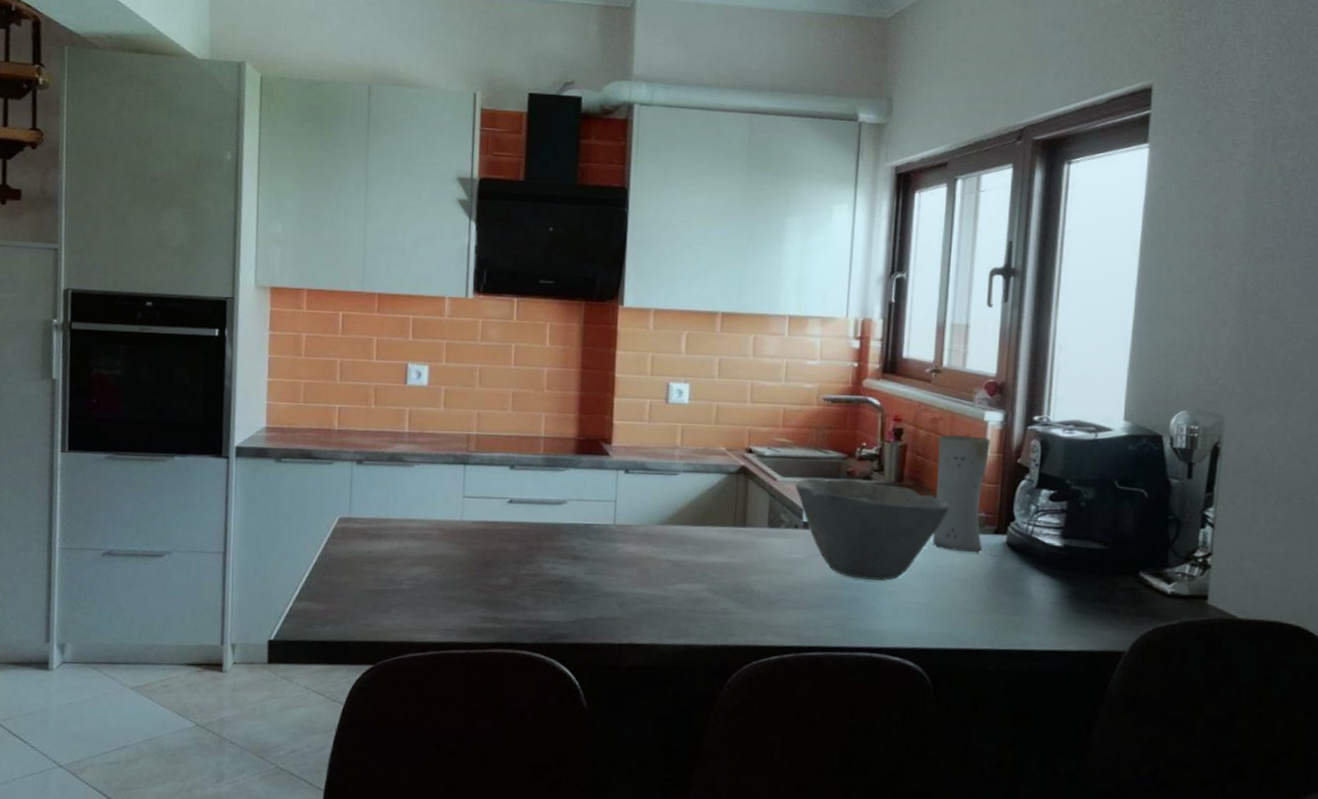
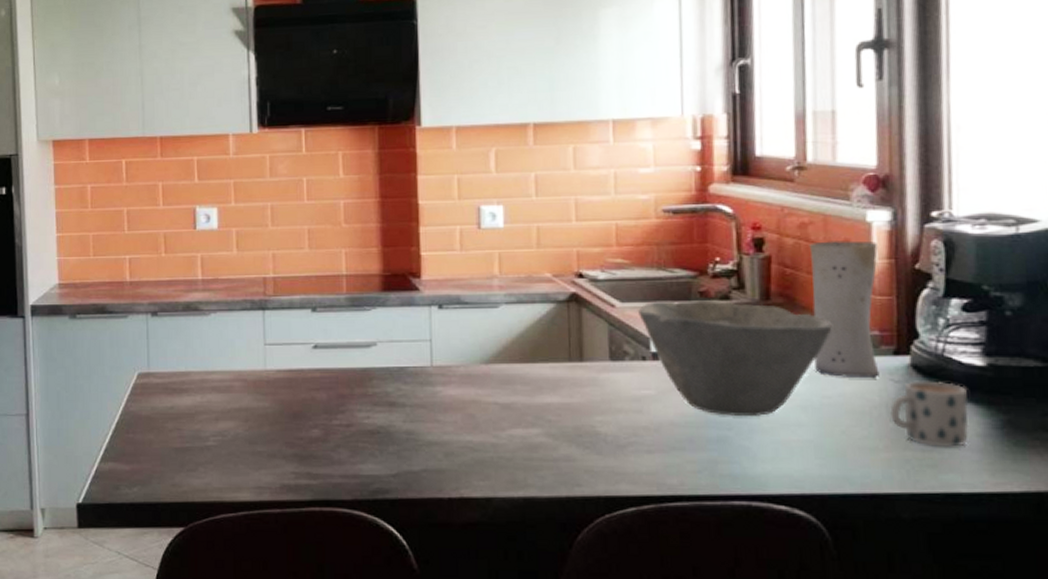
mug: none [987,556,1047,612] -> present [890,380,969,447]

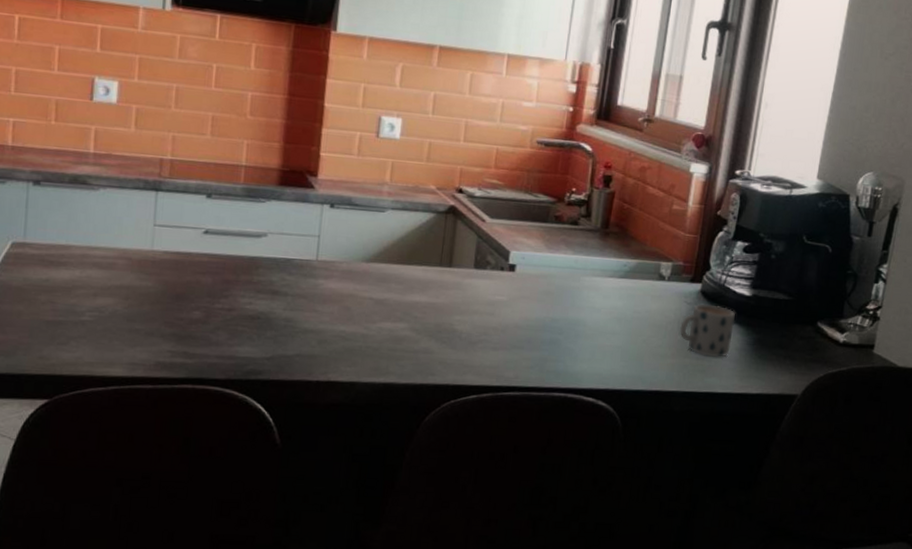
bowl: present [638,300,832,416] -> none [503,220,651,324]
vase: present [809,240,880,379] -> none [632,184,694,300]

